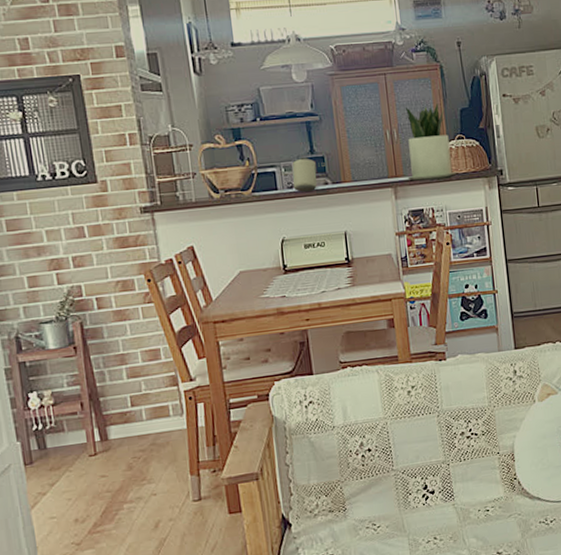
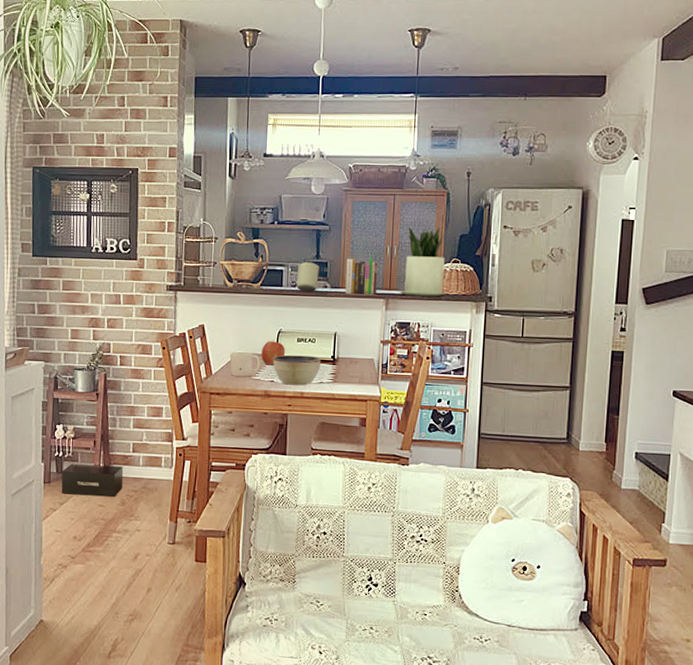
box: none [45,426,127,473] -> present [61,463,124,497]
mug: none [229,268,267,299] -> present [229,351,260,377]
fruit: none [265,252,294,280] -> present [261,341,286,366]
bowl: none [280,261,335,298] -> present [273,355,322,386]
books: none [344,145,383,189] -> present [345,257,378,296]

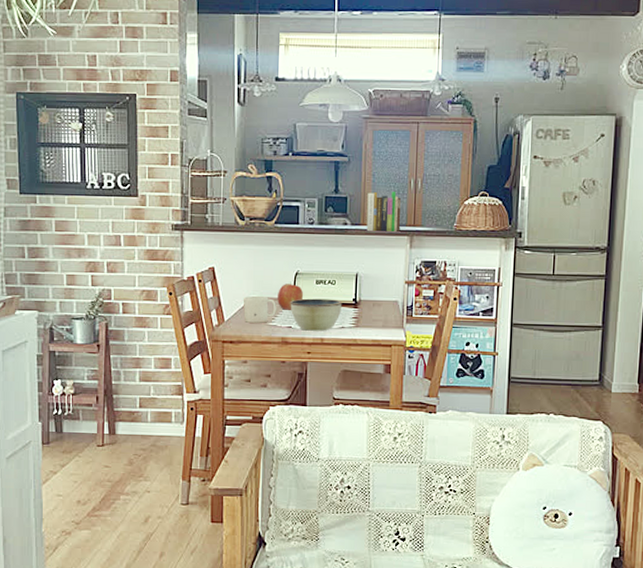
box: present [61,463,124,497] -> none [61,421,130,457]
canister: present [290,261,327,293] -> none [306,196,347,231]
planter: present [400,227,447,297] -> none [425,158,474,234]

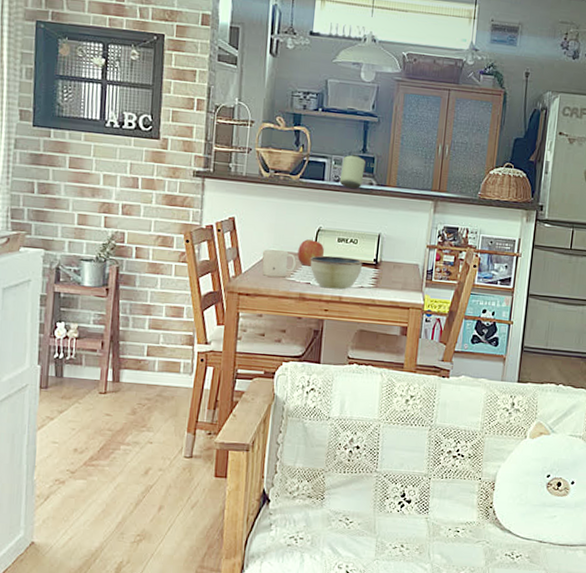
canister: none [306,196,347,231] -> present [333,155,374,190]
books: present [366,191,401,233] -> none [392,154,427,197]

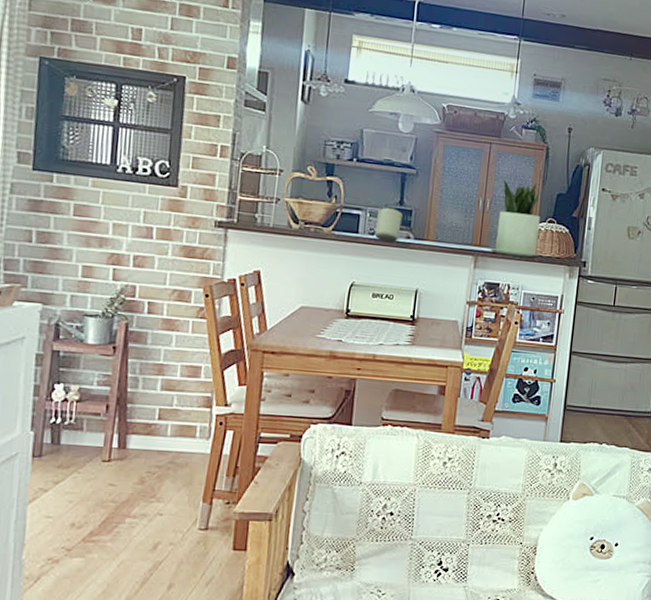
mug: present [262,249,296,278] -> none [289,304,327,335]
fruit: present [297,239,325,266] -> none [328,294,358,323]
bowl: present [310,255,363,289] -> none [342,311,399,347]
planter: none [450,126,500,203] -> present [490,180,542,259]

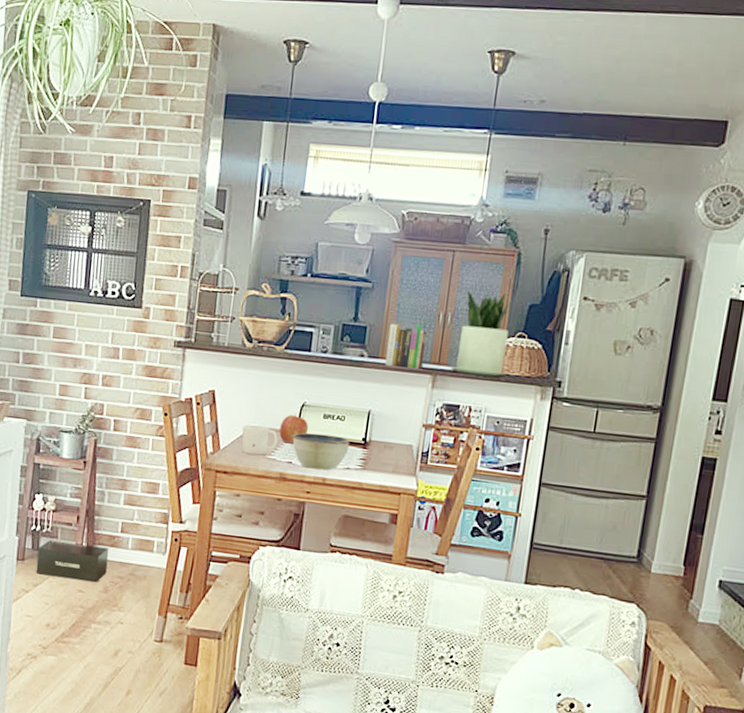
box: none [56,432,145,474] -> present [35,539,109,582]
mug: none [289,304,327,335] -> present [241,424,278,456]
fruit: none [328,294,358,323] -> present [279,415,309,444]
bowl: none [342,311,399,347] -> present [292,432,351,470]
canister: present [368,207,412,243] -> none [320,324,366,362]
books: none [430,207,468,251] -> present [385,322,426,370]

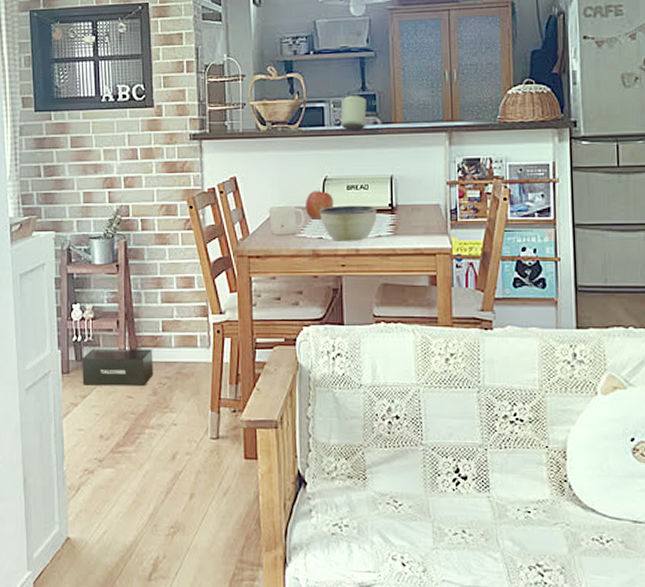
canister: none [320,324,366,362] -> present [332,94,376,131]
books: present [385,322,426,370] -> none [398,85,437,130]
planter: present [451,291,511,378] -> none [464,43,521,127]

